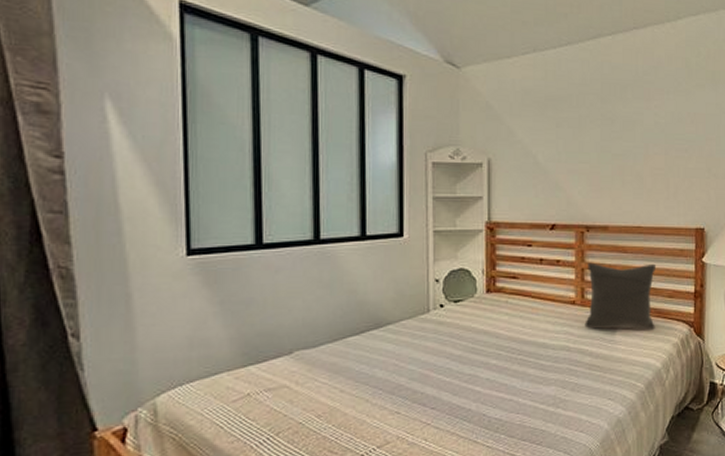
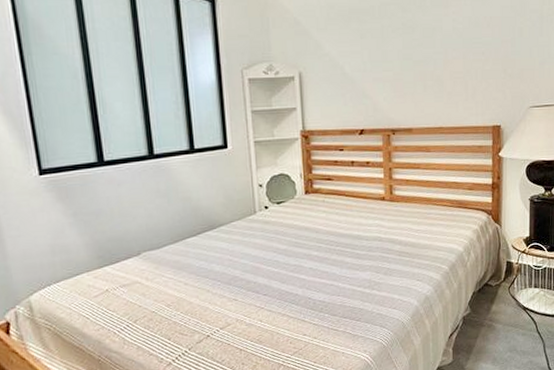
pillow: present [584,262,657,330] -> none [394,160,457,220]

